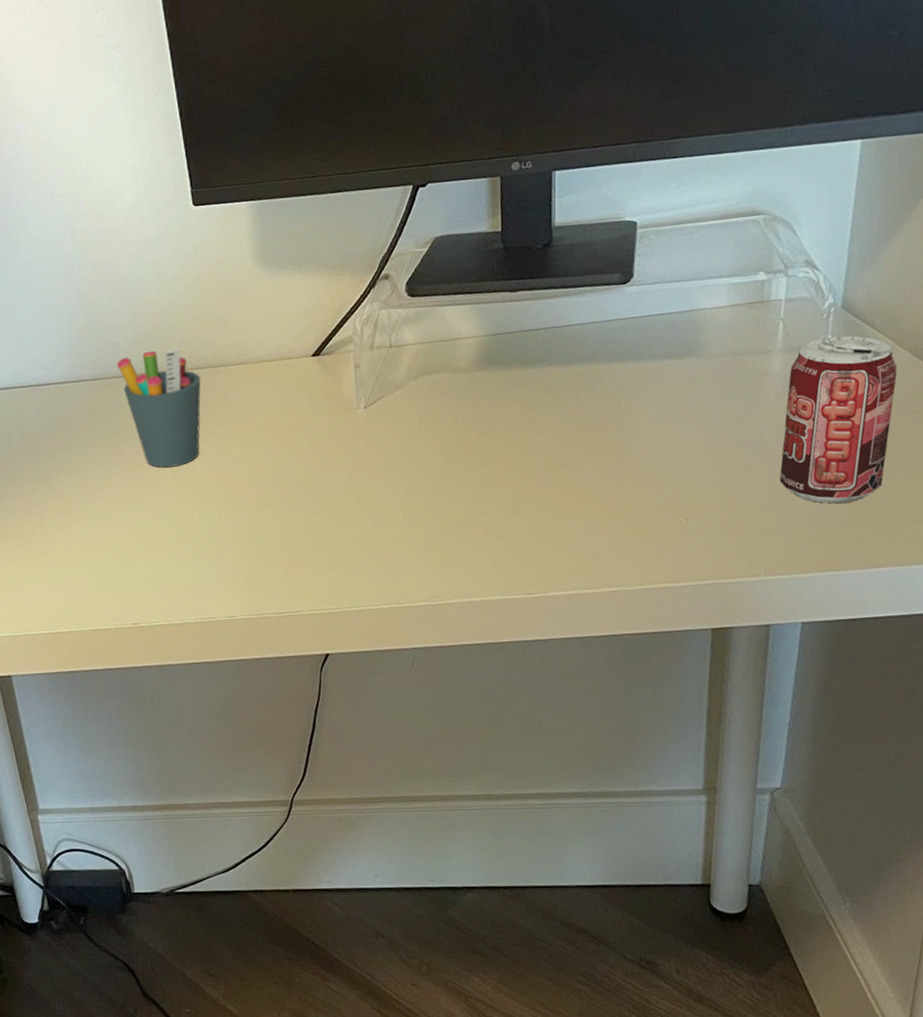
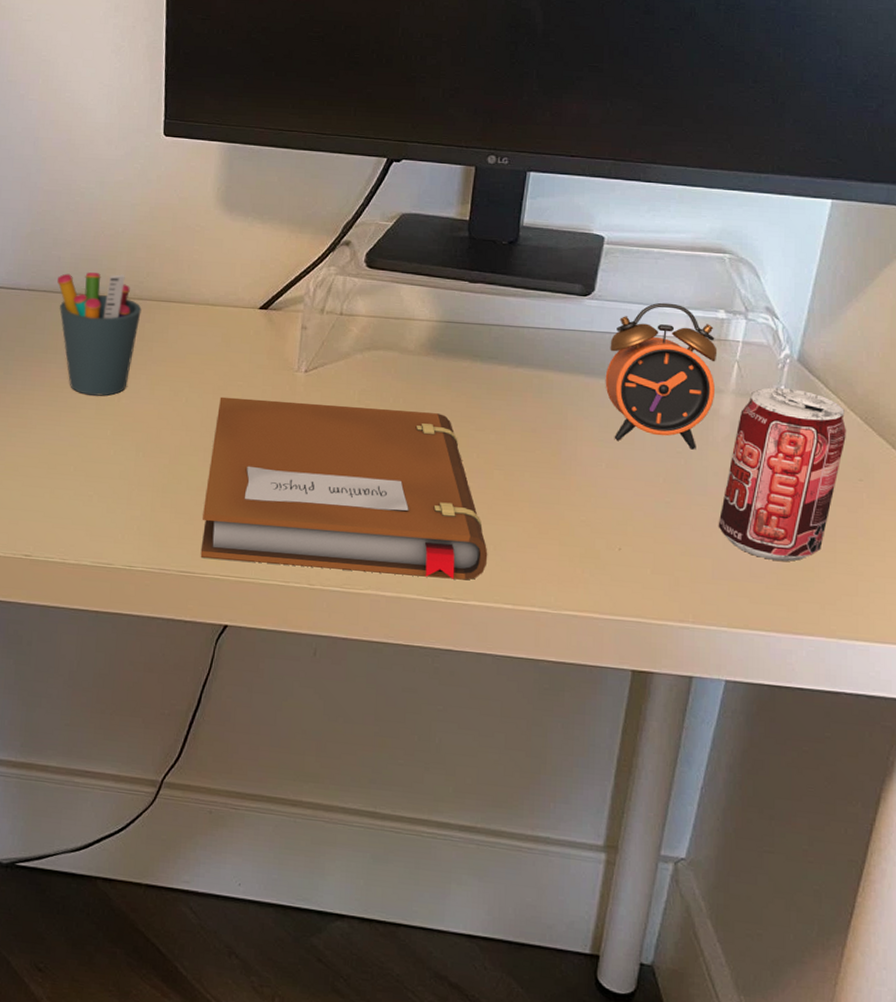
notebook: none [288,423,562,597] -> present [200,396,488,580]
alarm clock: none [653,274,764,418] -> present [605,302,718,450]

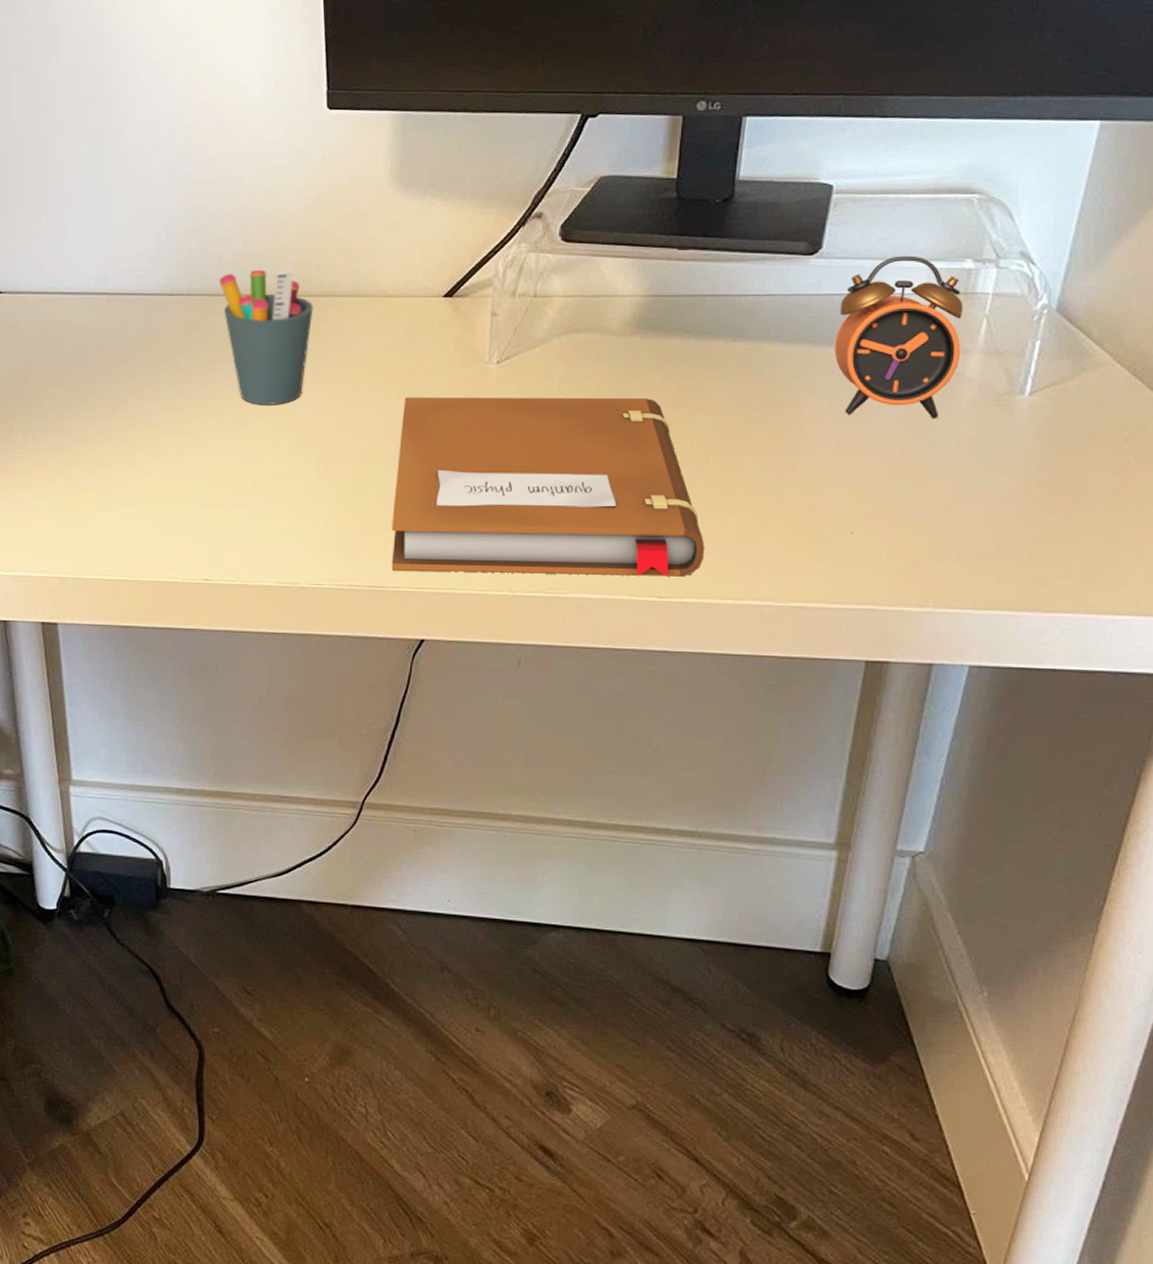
beverage can: present [718,387,847,562] -> none [962,343,1113,534]

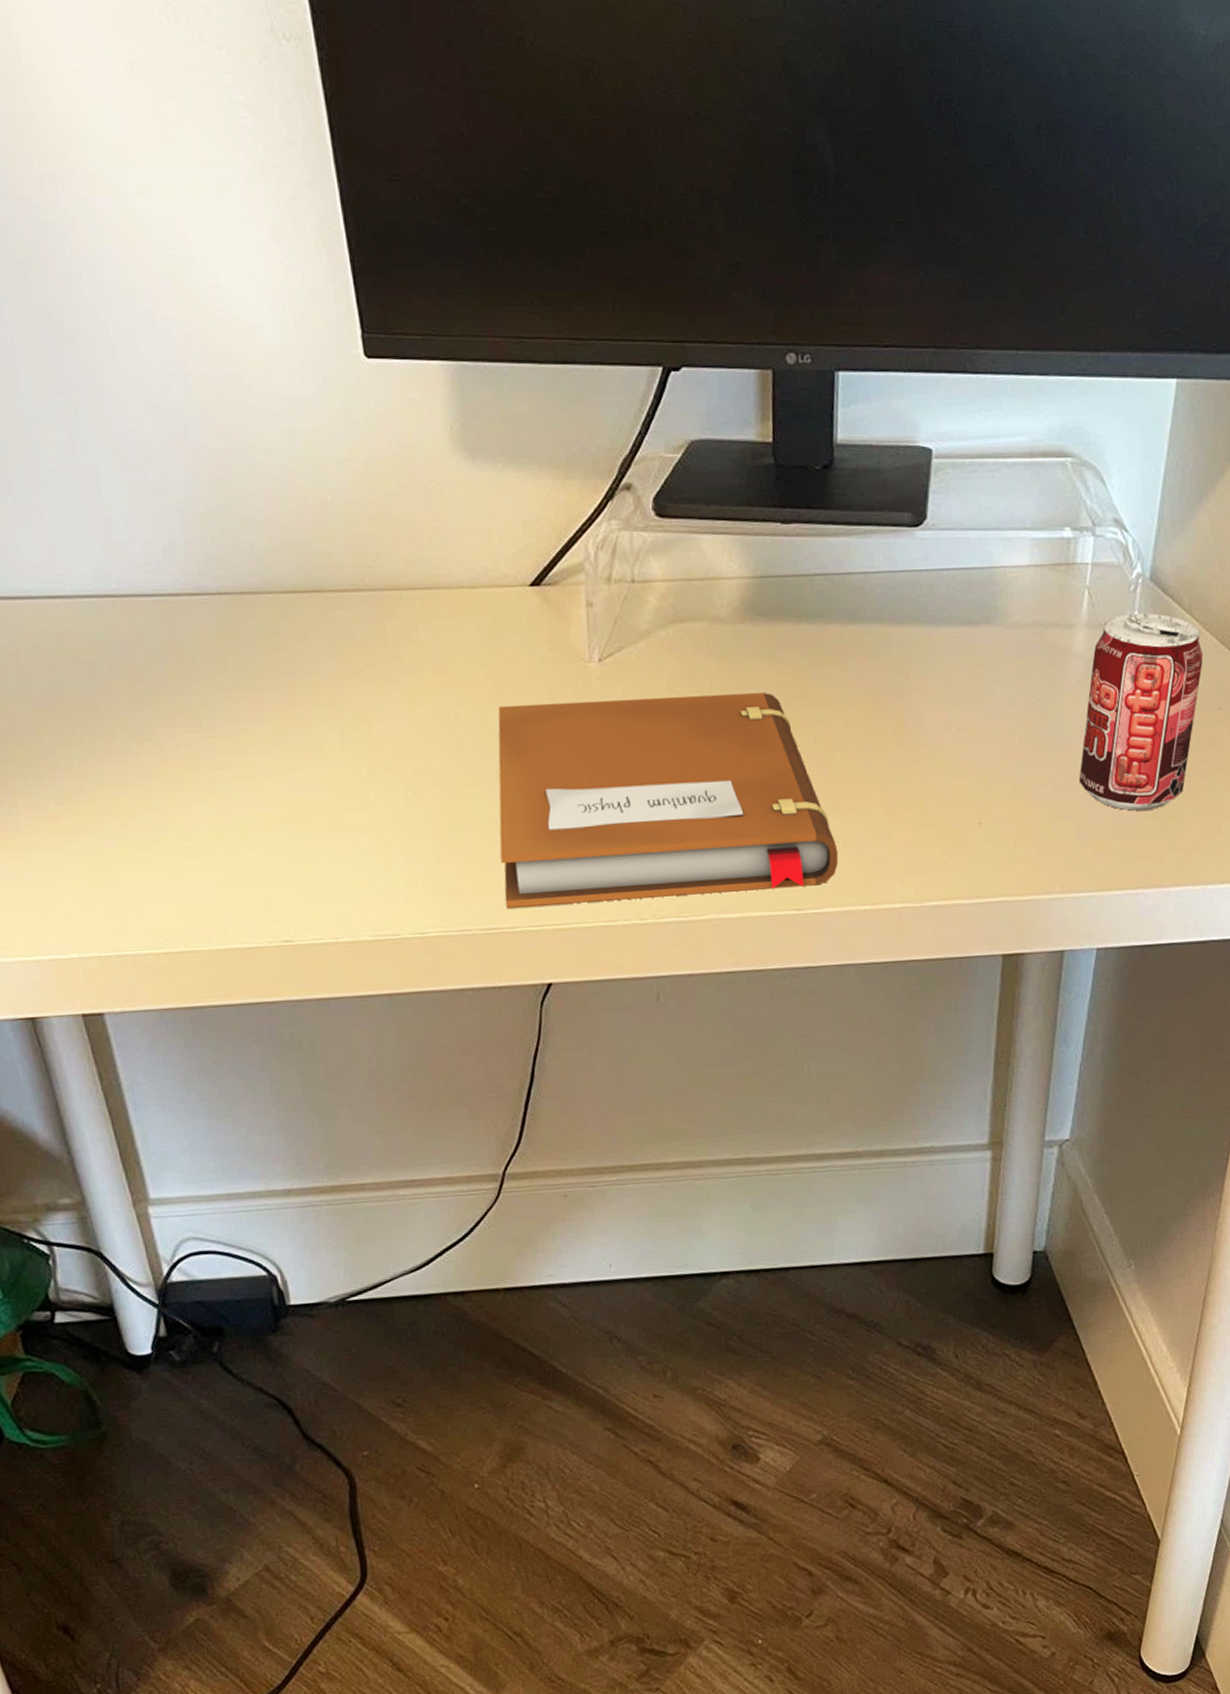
pen holder: present [220,270,314,405] -> none [256,559,378,726]
alarm clock: present [834,255,964,419] -> none [947,525,1067,698]
beverage can: none [962,343,1113,534] -> present [1079,613,1204,811]

